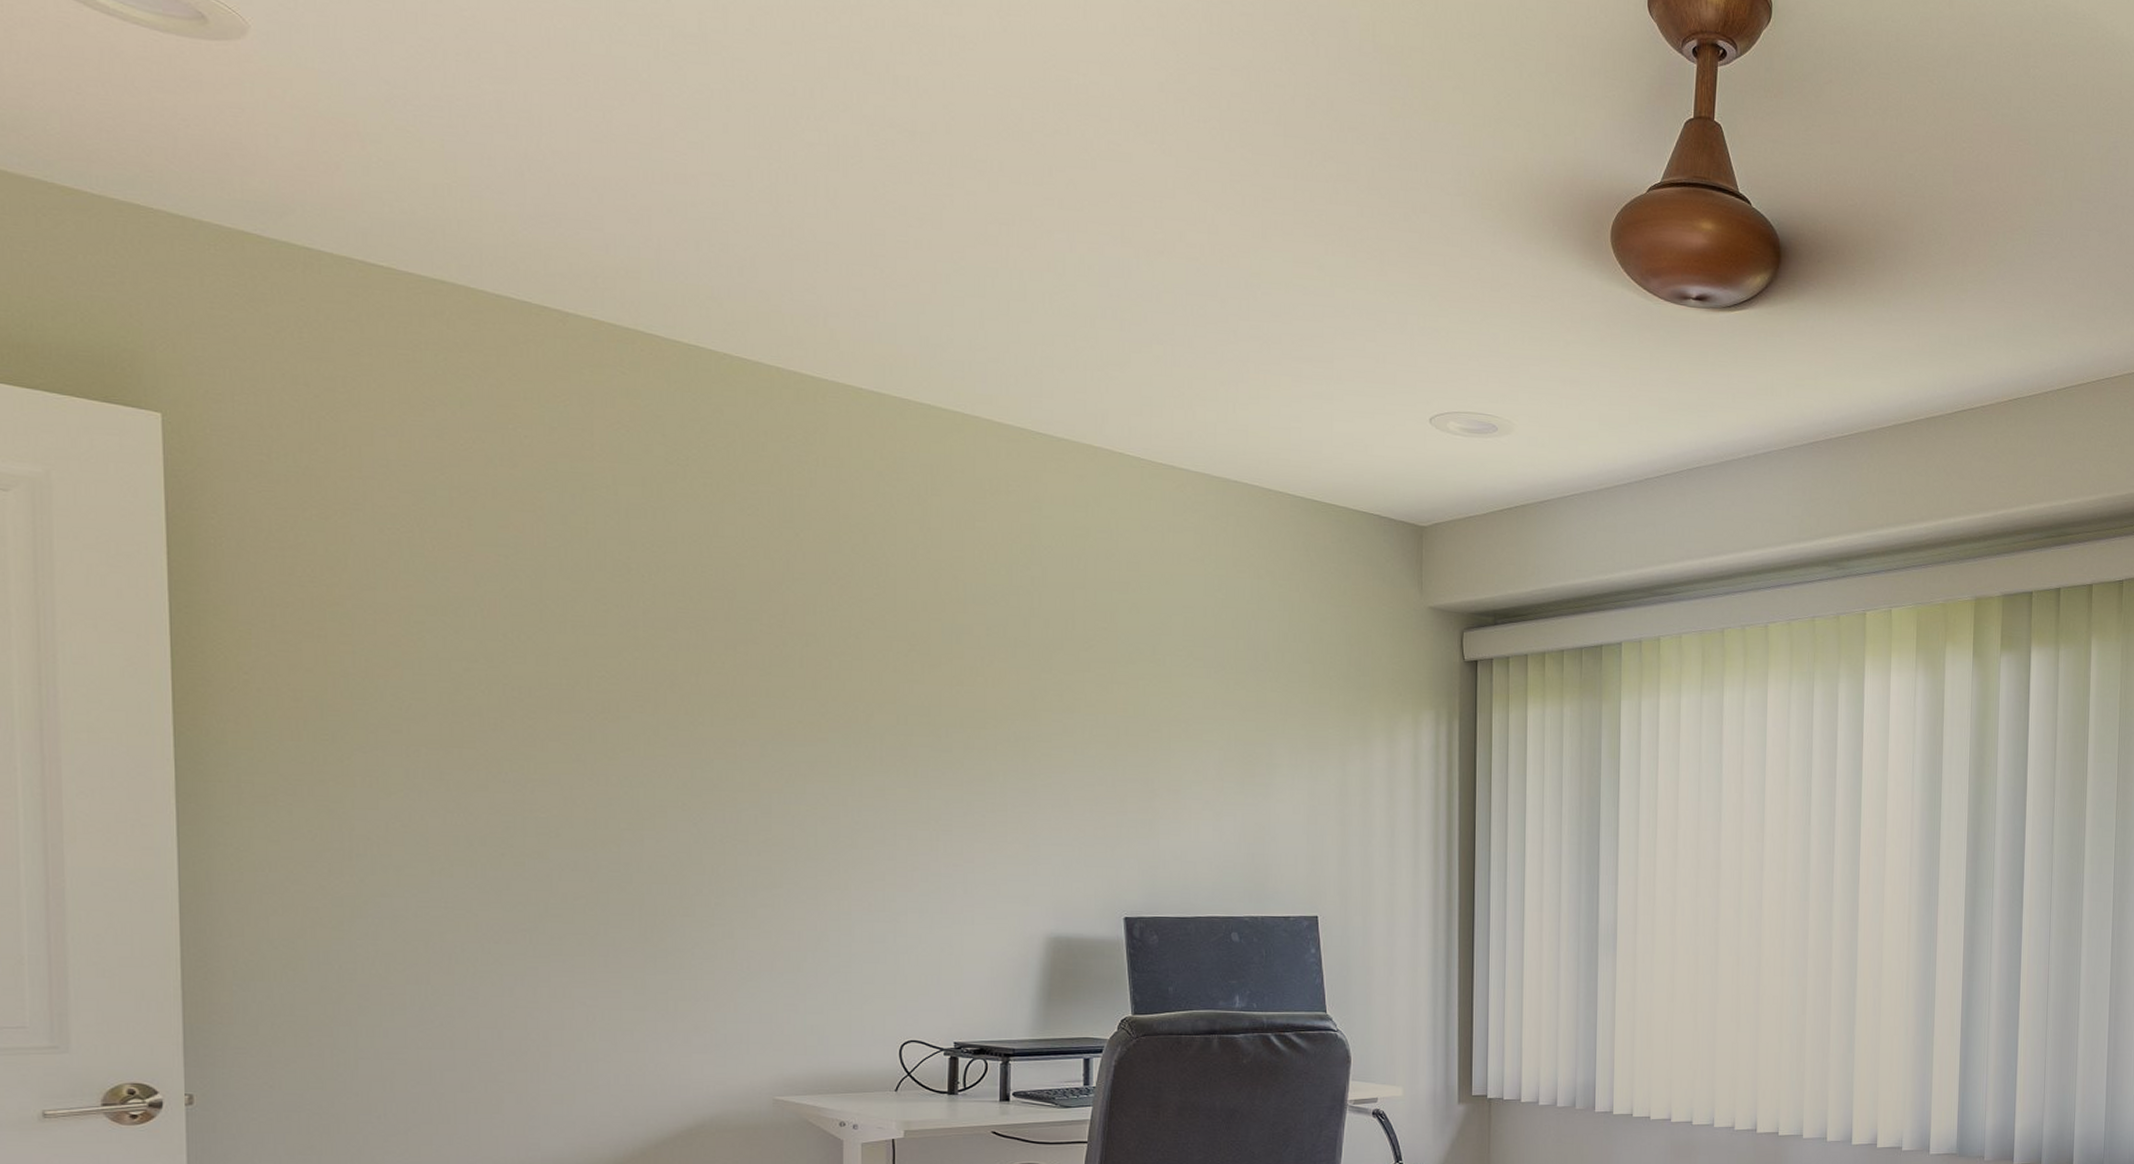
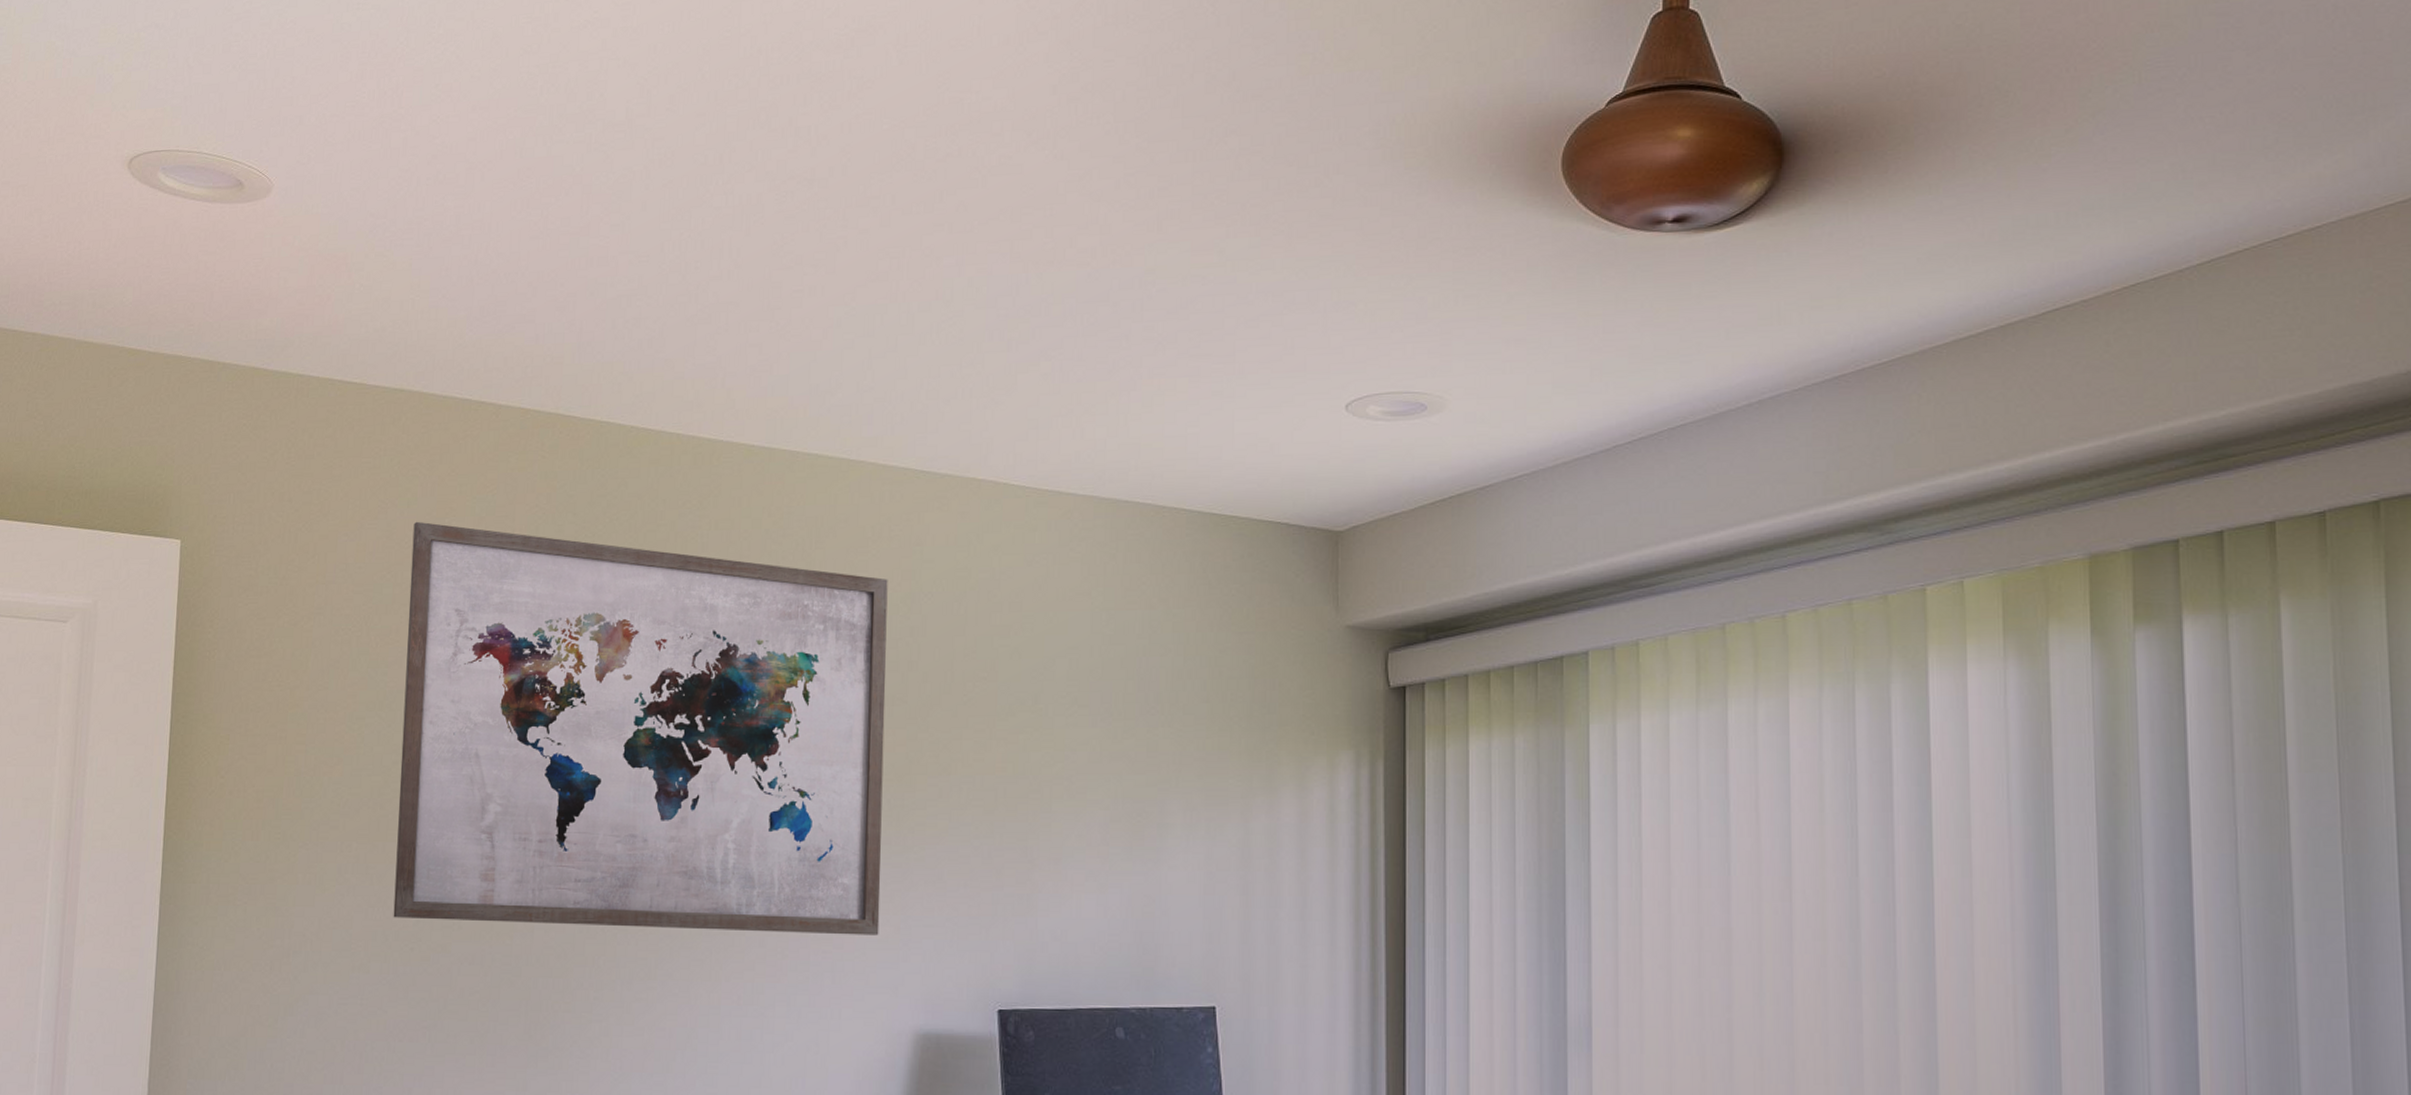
wall art: none [469,423,1009,852] -> present [393,521,888,936]

